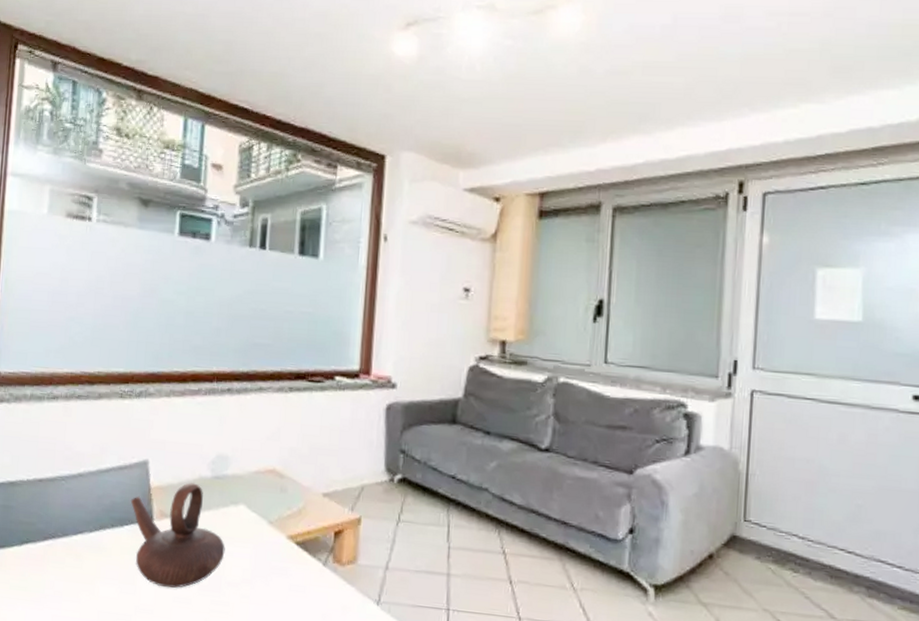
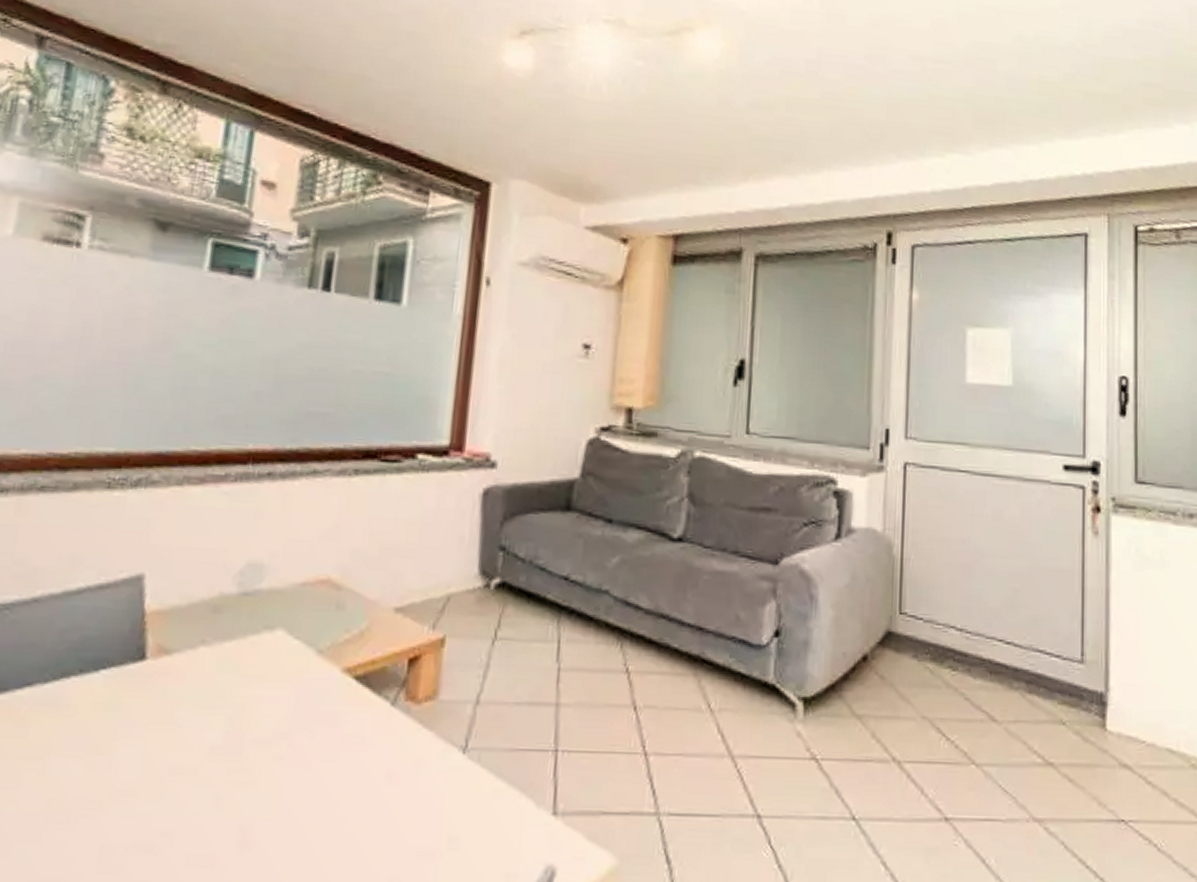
teapot: present [130,483,225,588] -> none [112,603,253,756]

